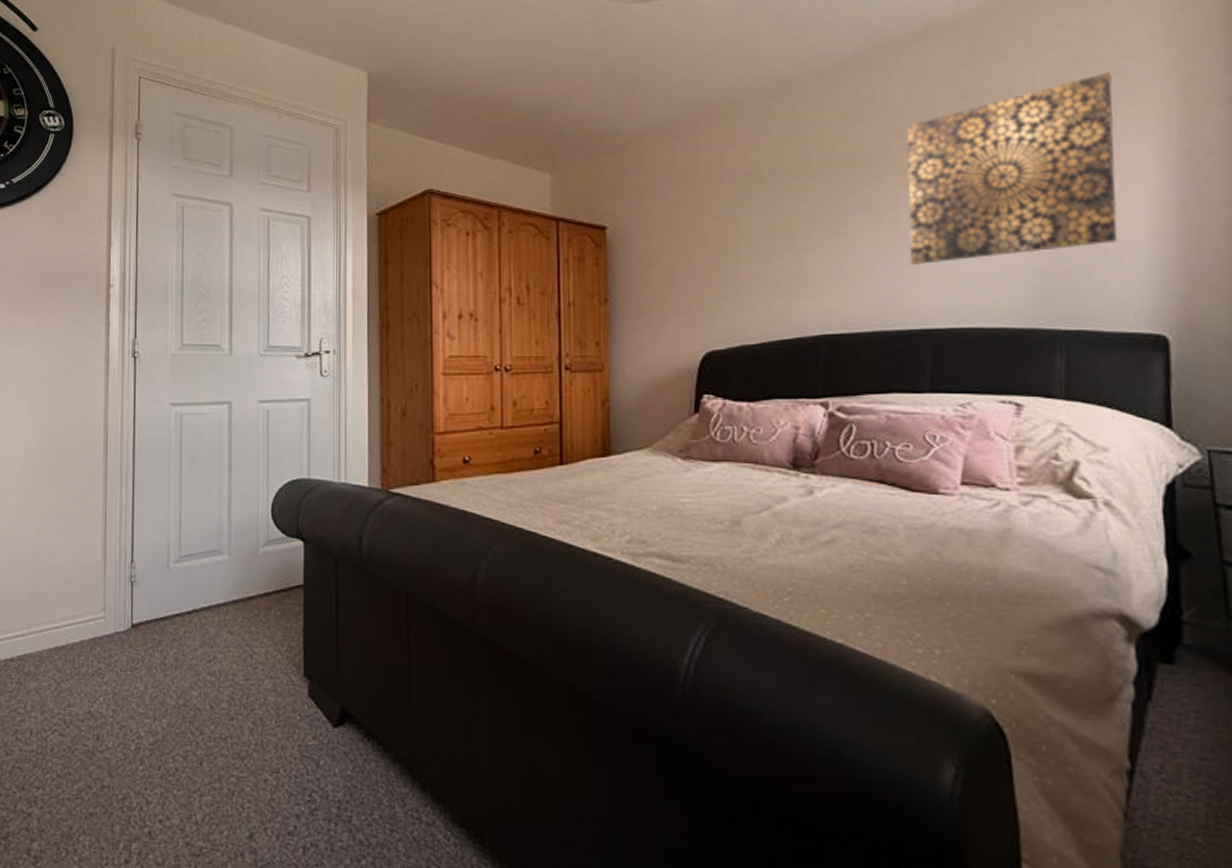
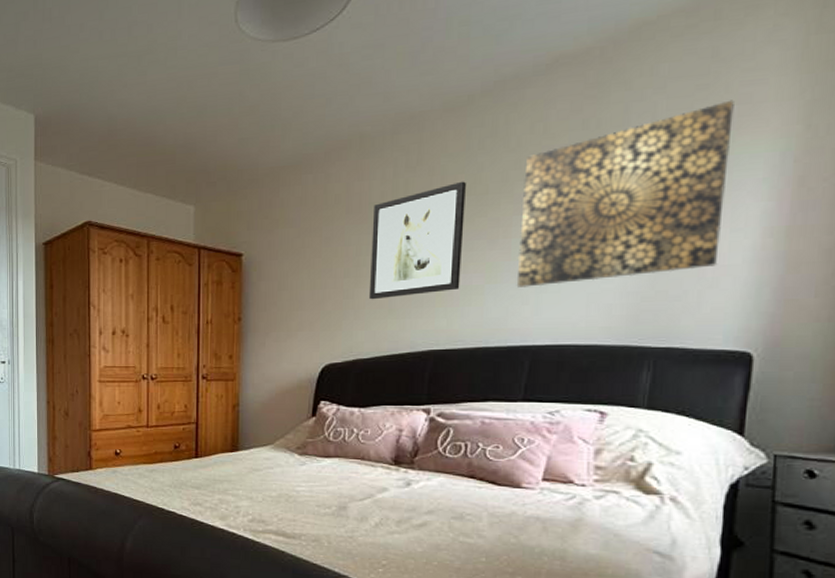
wall art: none [748,150,850,279] -> present [368,181,466,300]

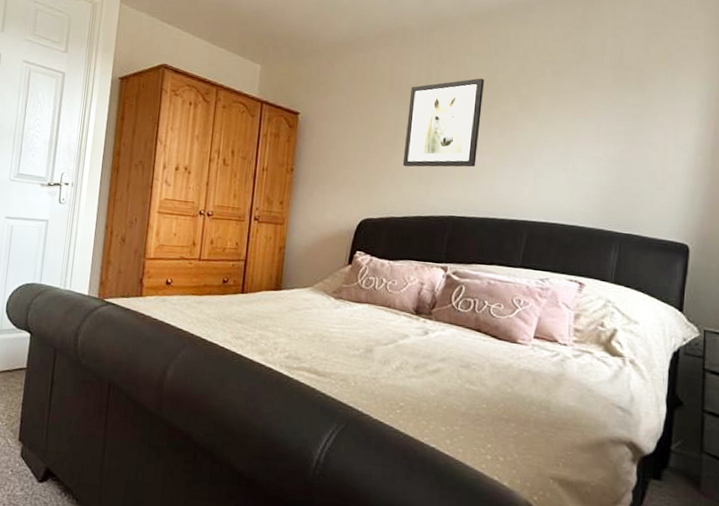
wall art: present [516,100,734,287] -> none [519,47,677,174]

